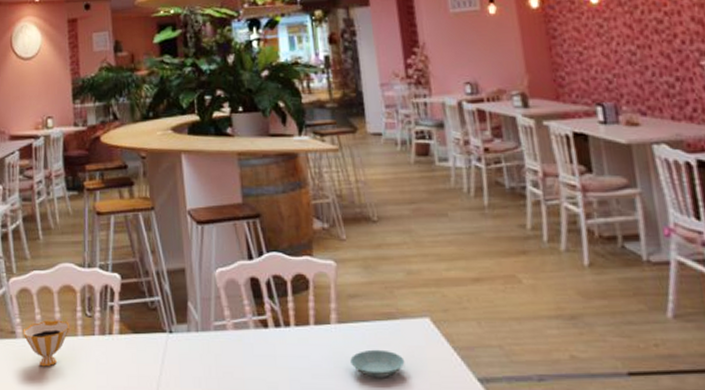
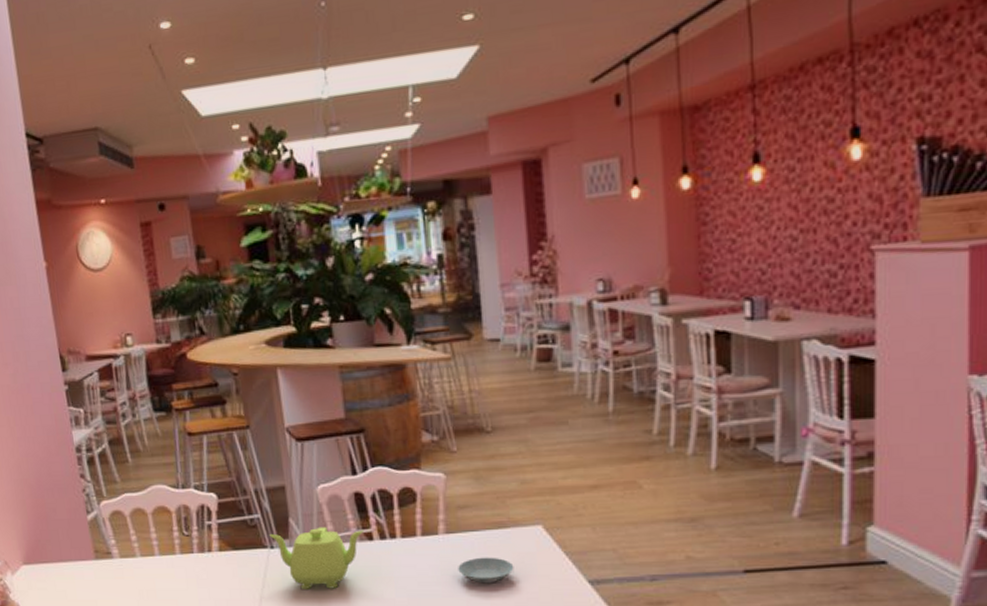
teacup: present [23,320,69,367] -> none [118,540,167,584]
teapot: none [169,312,260,379] -> present [269,526,365,589]

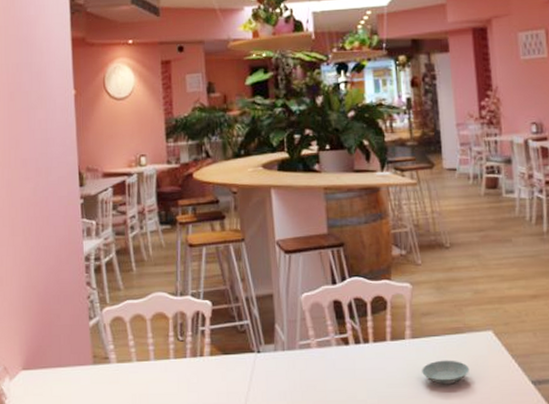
teapot: present [269,526,365,589] -> none [257,332,342,392]

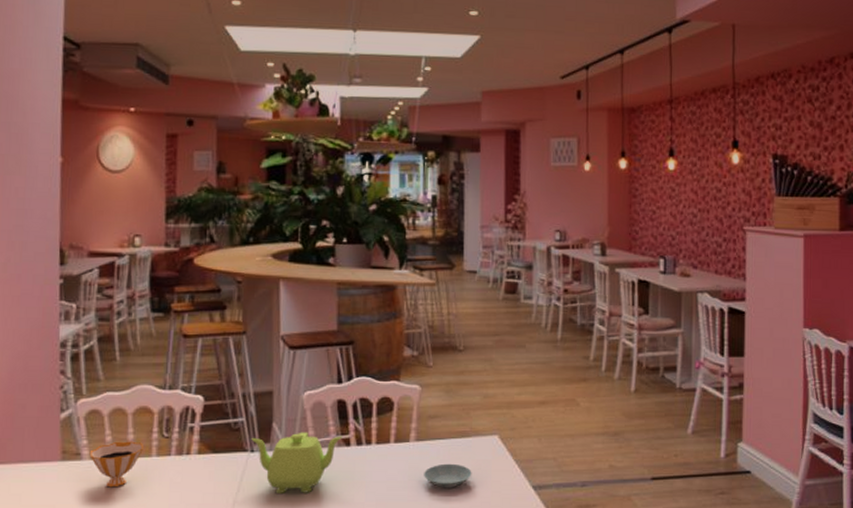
teacup: none [116,345,162,389] -> present [89,441,143,488]
teapot: none [257,332,342,392] -> present [251,432,343,493]

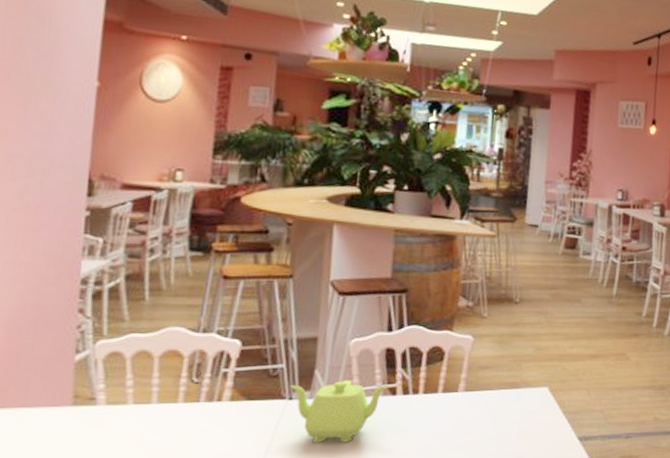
teacup: present [89,441,143,488] -> none [106,386,169,435]
saucer: present [424,463,472,488] -> none [470,414,520,439]

